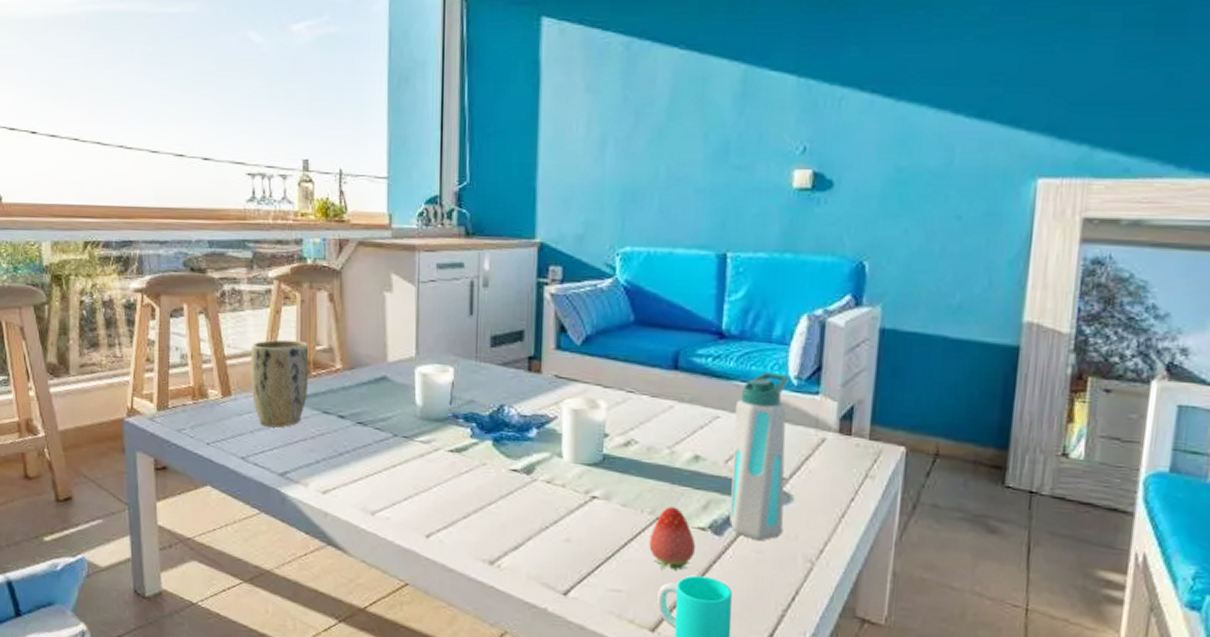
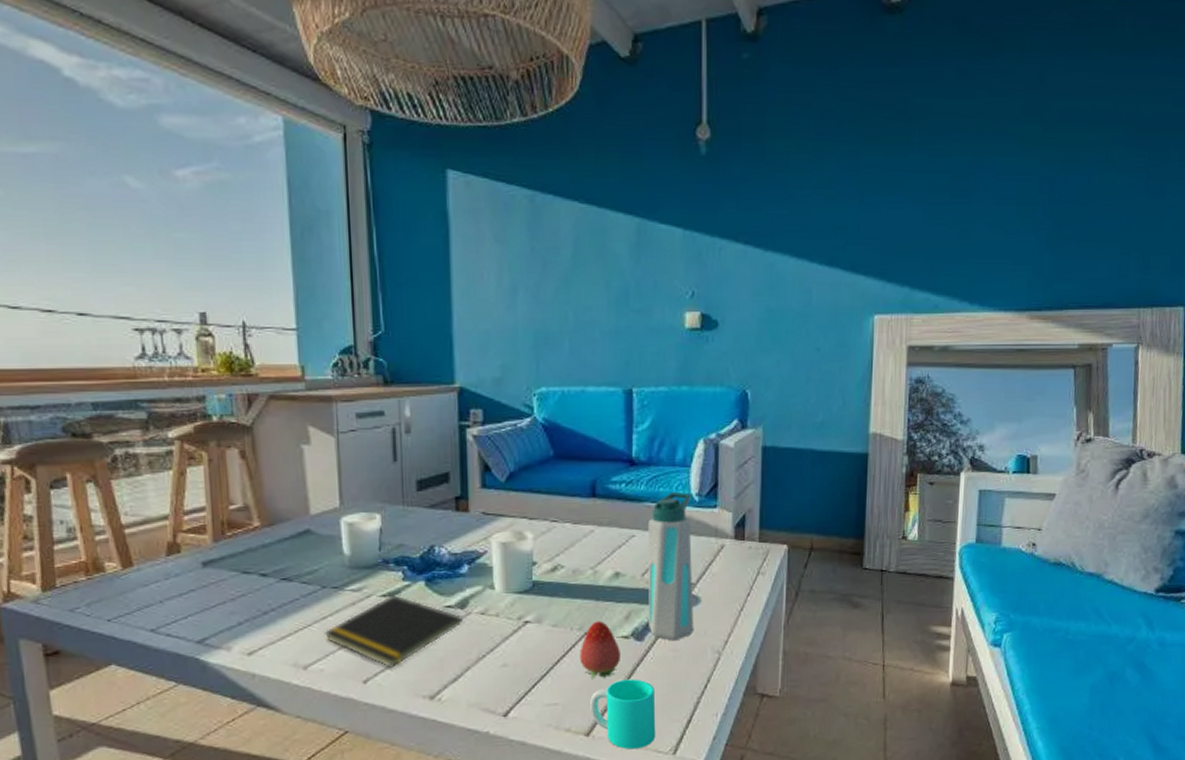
plant pot: present [251,339,309,428] -> none [153,501,224,595]
notepad: none [392,451,529,526] -> present [323,595,464,668]

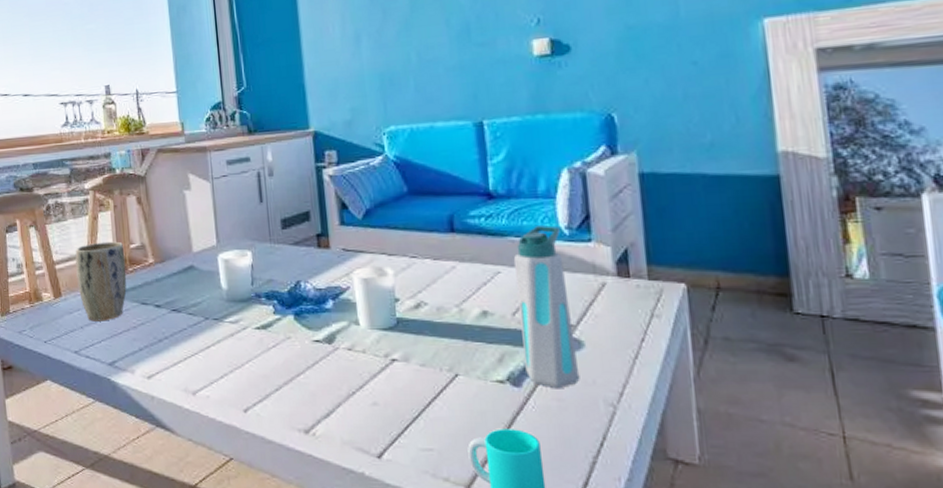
plant pot: none [153,501,224,595] -> present [75,241,127,322]
notepad: present [323,595,464,668] -> none [208,328,333,399]
fruit: present [579,621,622,680] -> none [451,362,498,427]

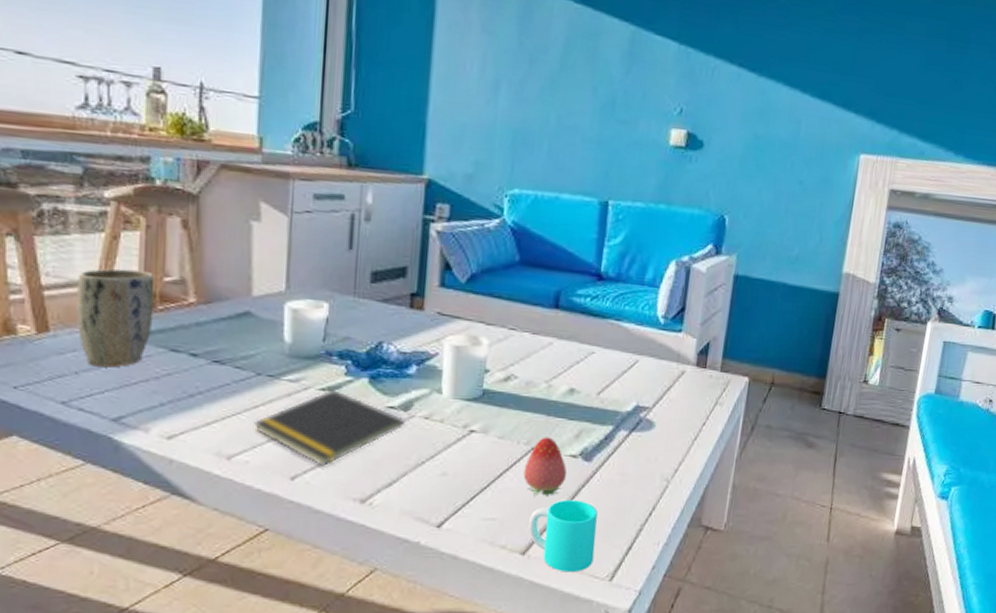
notepad: none [208,328,333,399] -> present [253,389,406,466]
fruit: none [451,362,498,427] -> present [523,437,568,498]
water bottle: present [513,225,580,389] -> none [599,312,657,465]

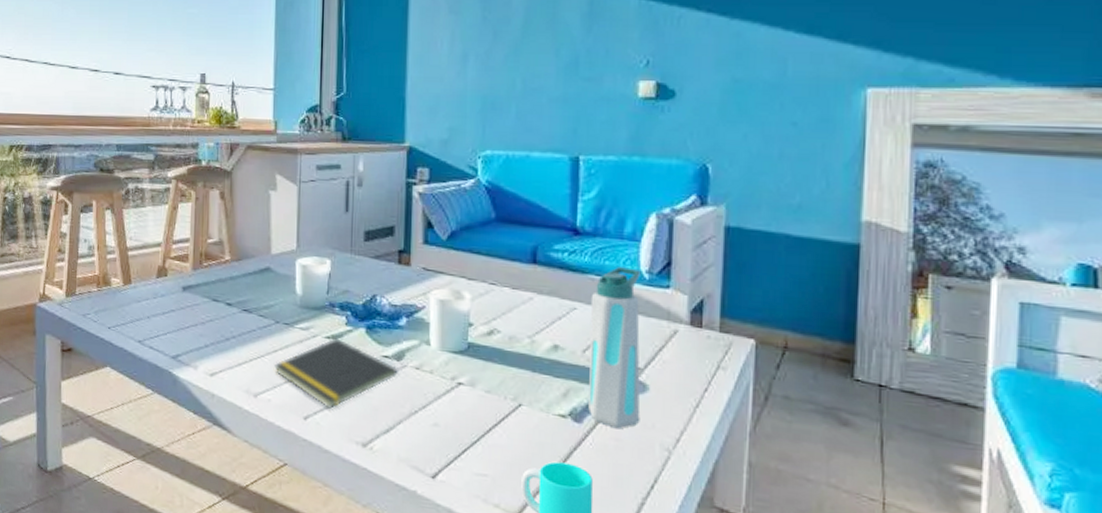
plant pot: present [76,268,155,368] -> none [149,233,201,314]
fruit: present [523,437,568,498] -> none [512,393,557,458]
water bottle: none [599,312,657,465] -> present [588,267,641,429]

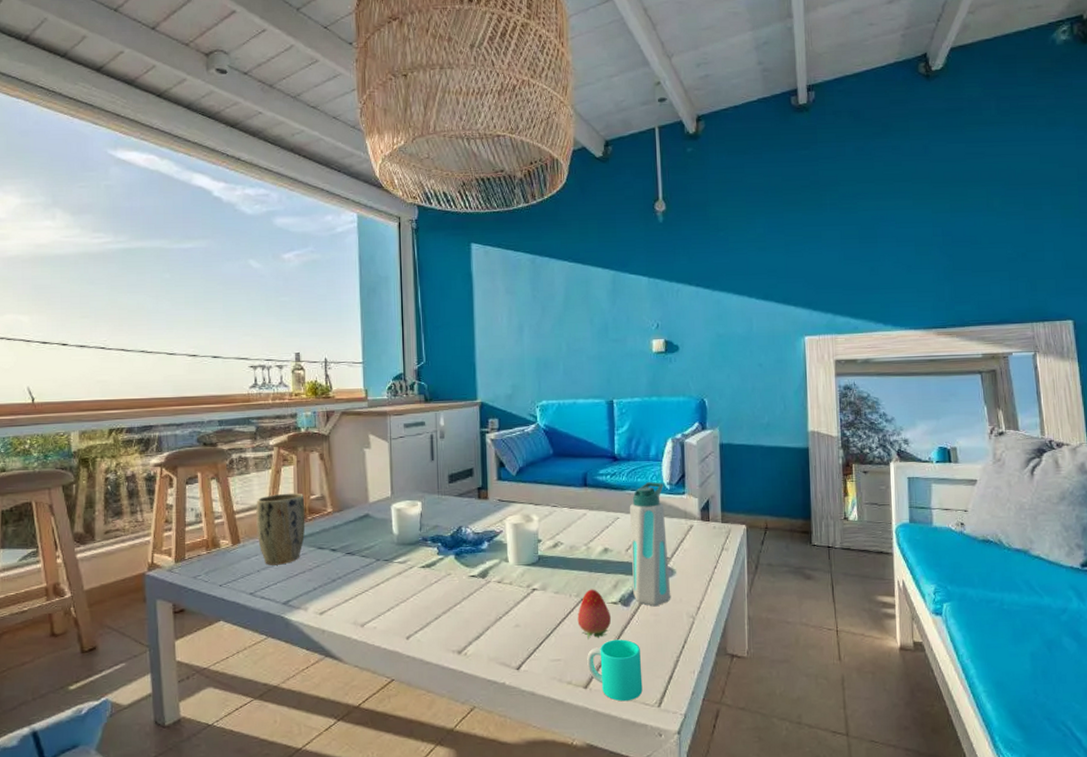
plant pot: none [149,233,201,314] -> present [256,493,305,565]
notepad: present [273,338,399,409] -> none [377,566,485,627]
fruit: none [512,393,557,458] -> present [577,589,612,639]

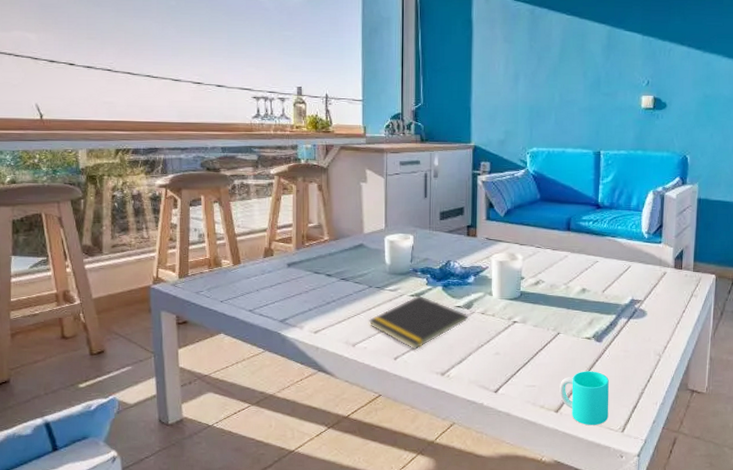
plant pot: present [256,493,305,565] -> none [256,220,303,286]
notepad: none [377,566,485,627] -> present [368,295,469,350]
fruit: present [577,589,612,639] -> none [553,324,585,369]
water bottle: present [629,482,671,607] -> none [606,230,642,344]

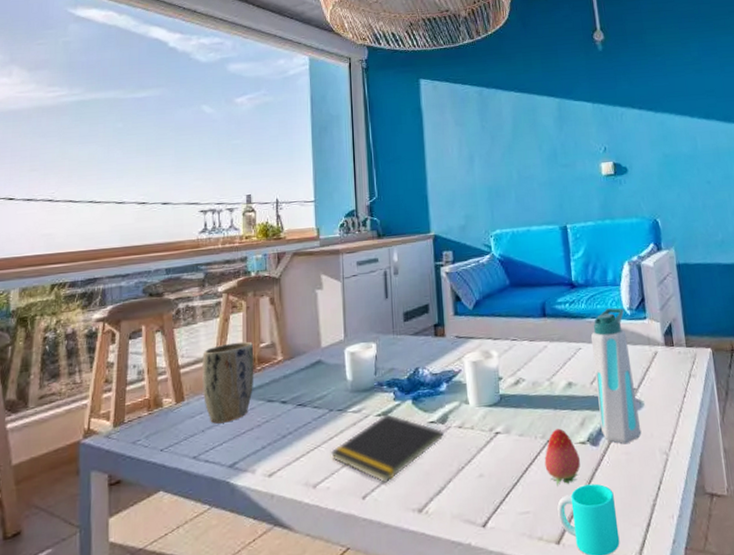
plant pot: none [256,220,303,286] -> present [202,341,254,424]
fruit: none [553,324,585,369] -> present [544,428,581,486]
water bottle: none [606,230,642,344] -> present [590,308,642,444]

